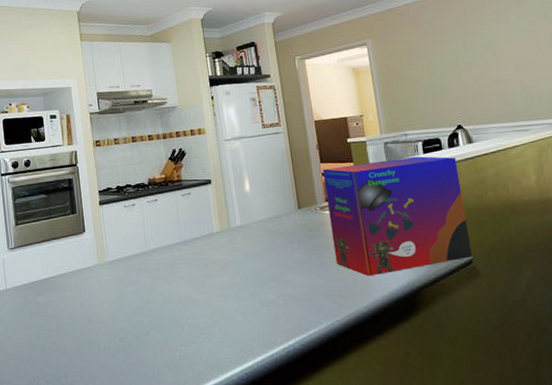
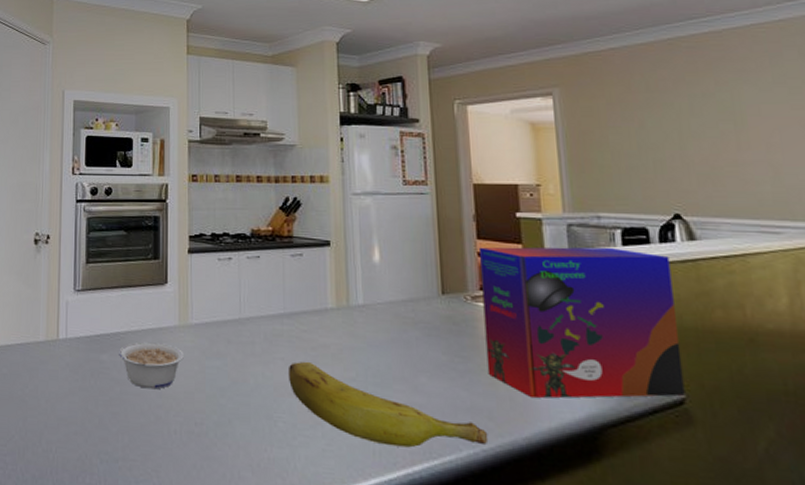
legume: none [51,280,105,319] -> present [119,342,184,390]
banana: none [188,276,341,330] -> present [289,361,489,448]

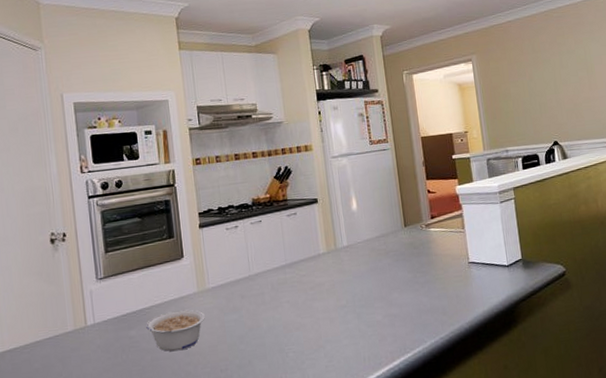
banana: present [289,361,489,448] -> none [293,299,444,352]
cereal box: present [478,247,685,399] -> none [428,172,565,293]

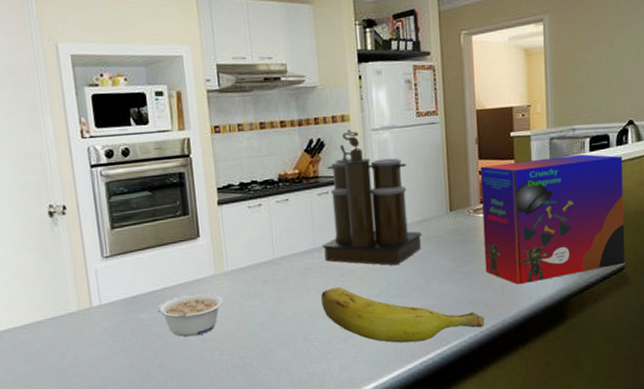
coffee maker: none [292,158,382,278] -> present [321,129,422,265]
banana: none [293,299,444,352] -> present [321,286,485,343]
cereal box: none [428,172,565,293] -> present [480,154,625,285]

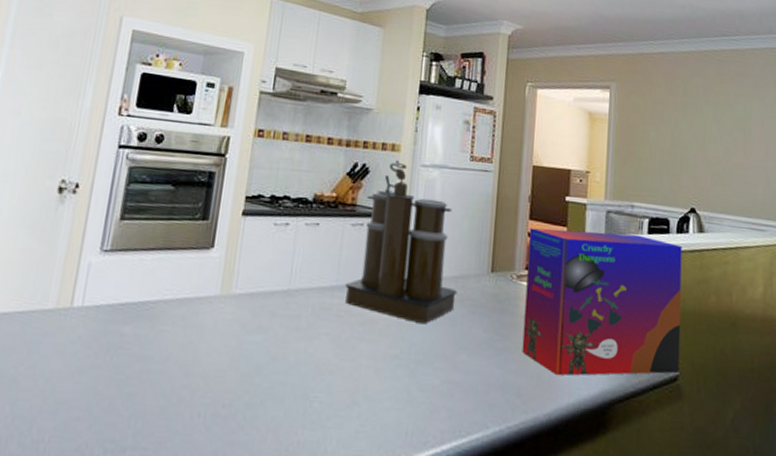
legume: present [157,293,223,337] -> none [144,312,221,367]
banana: present [321,286,485,343] -> none [331,337,515,427]

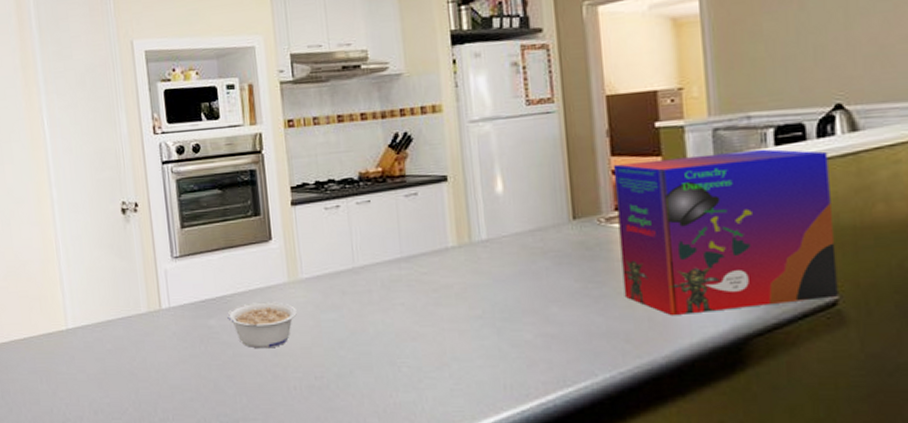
legume: none [144,312,221,367] -> present [227,302,297,349]
coffee maker: present [344,160,458,323] -> none [410,121,537,282]

